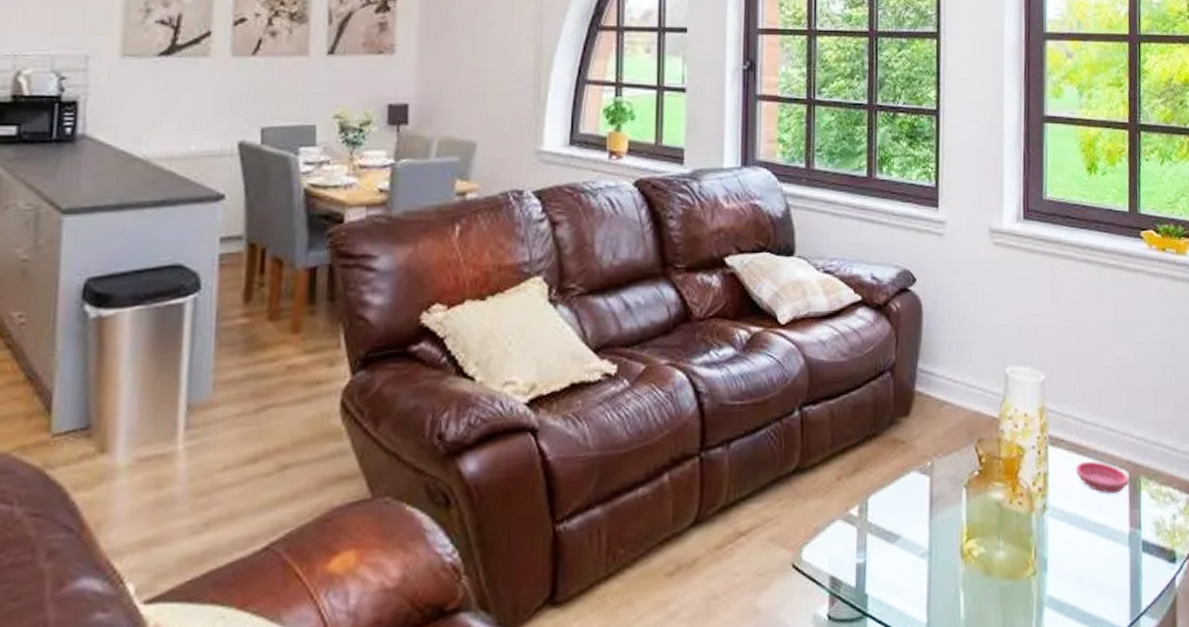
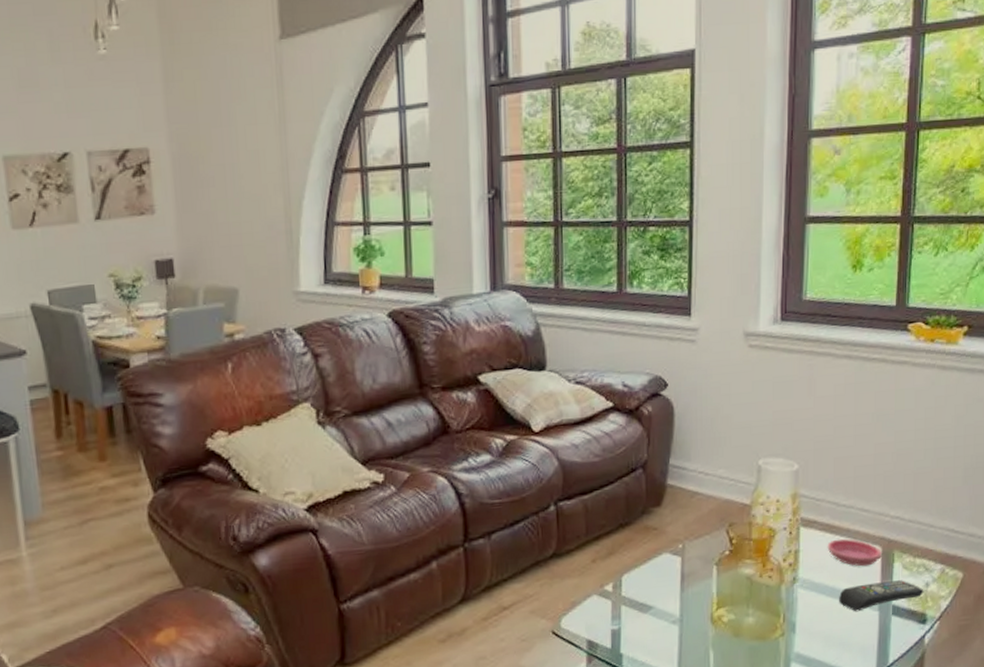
remote control: none [1089,511,1172,548] -> present [839,580,924,612]

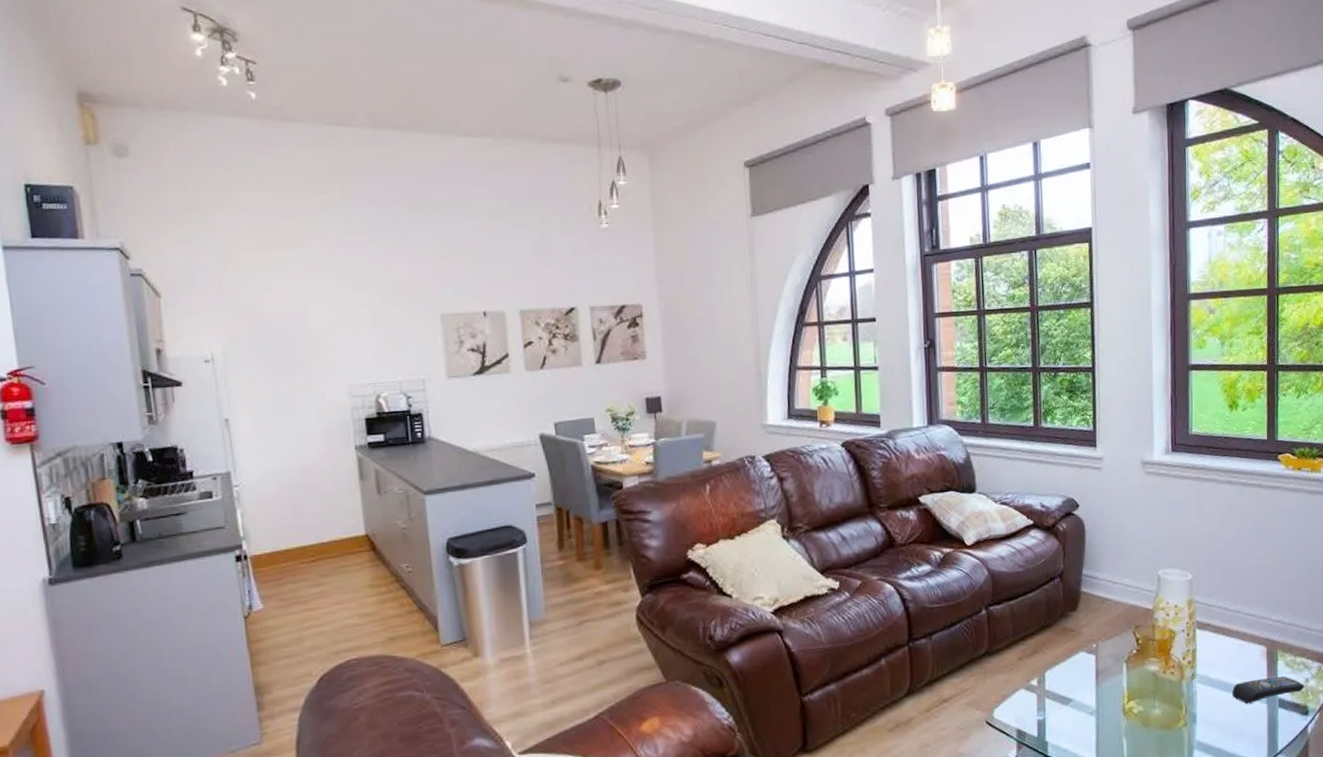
saucer: present [827,538,882,567] -> none [1220,639,1267,664]

